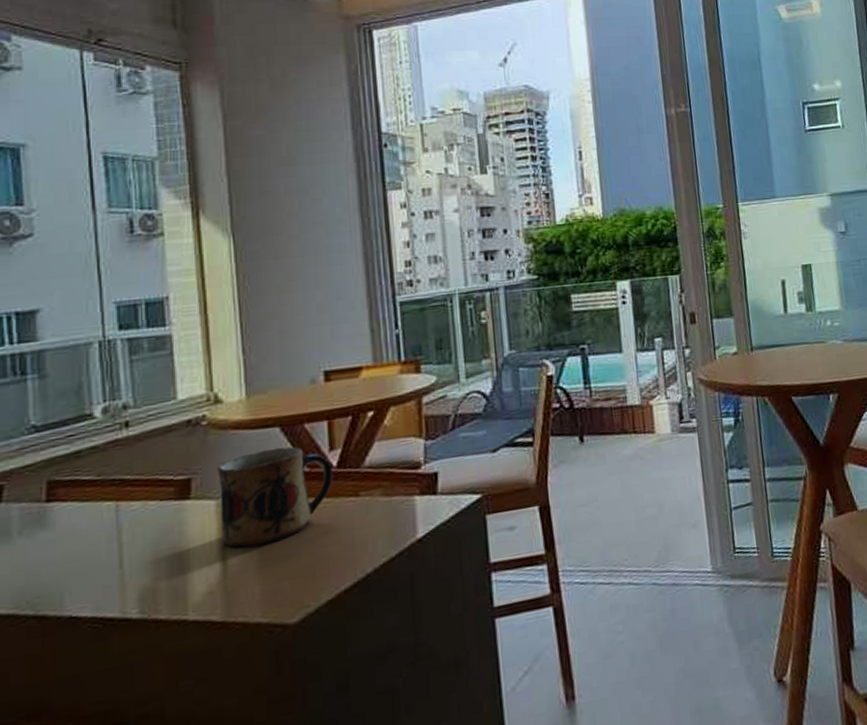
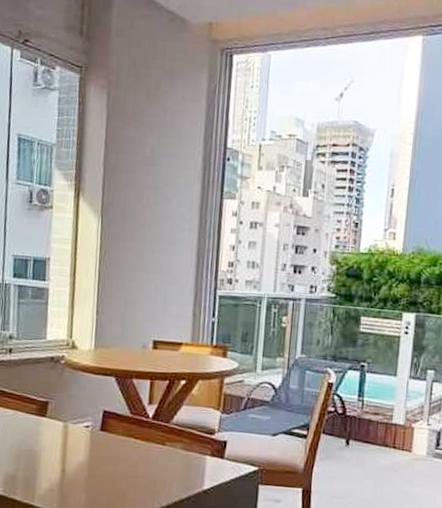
mug: present [217,447,333,548] -> none [63,392,149,465]

